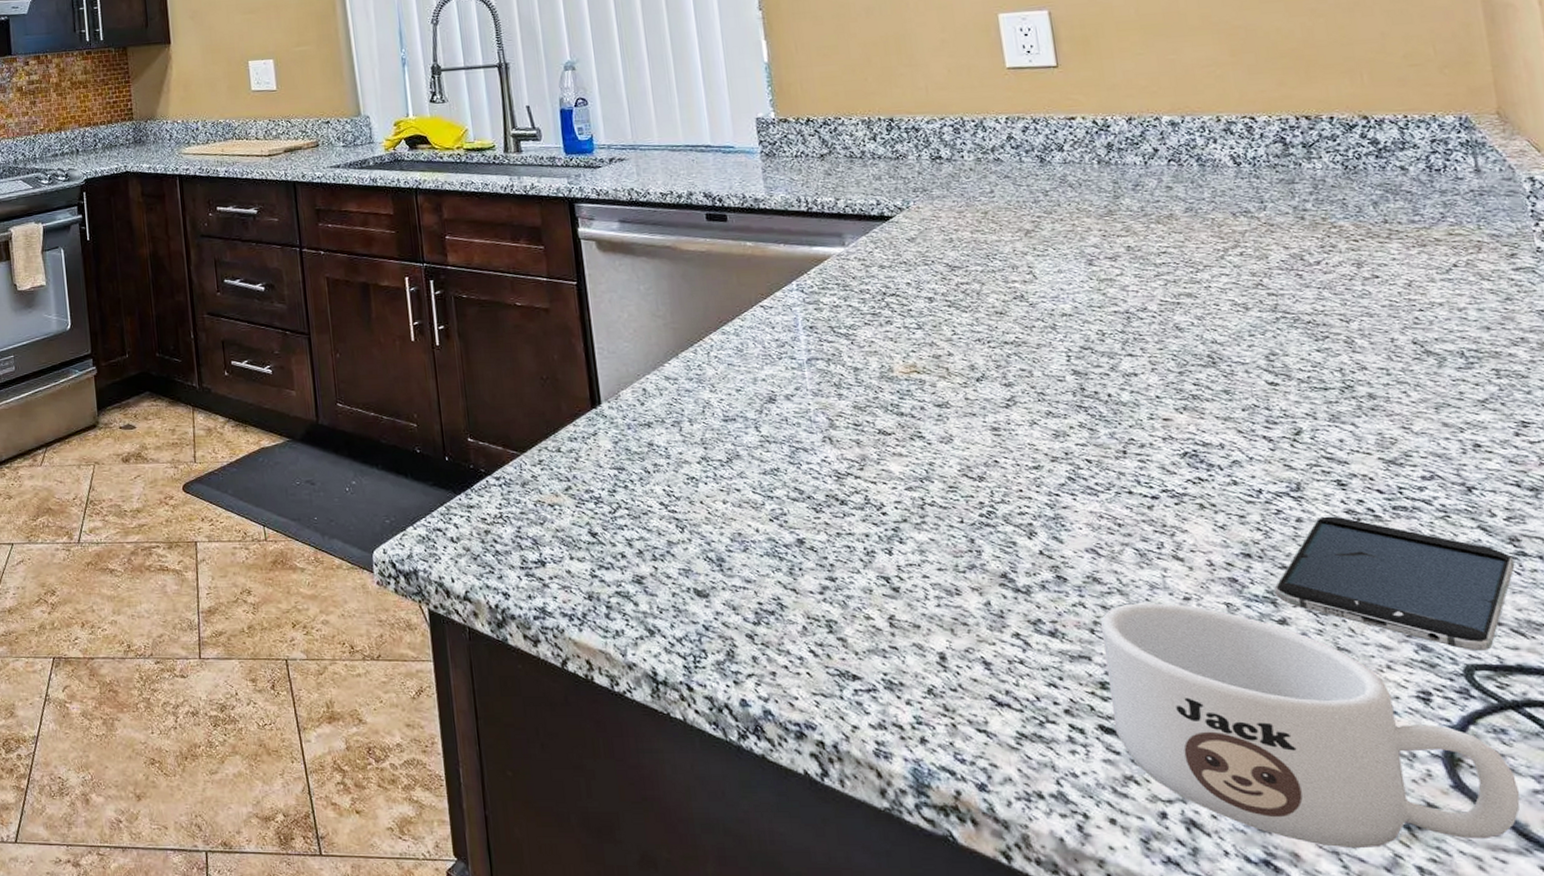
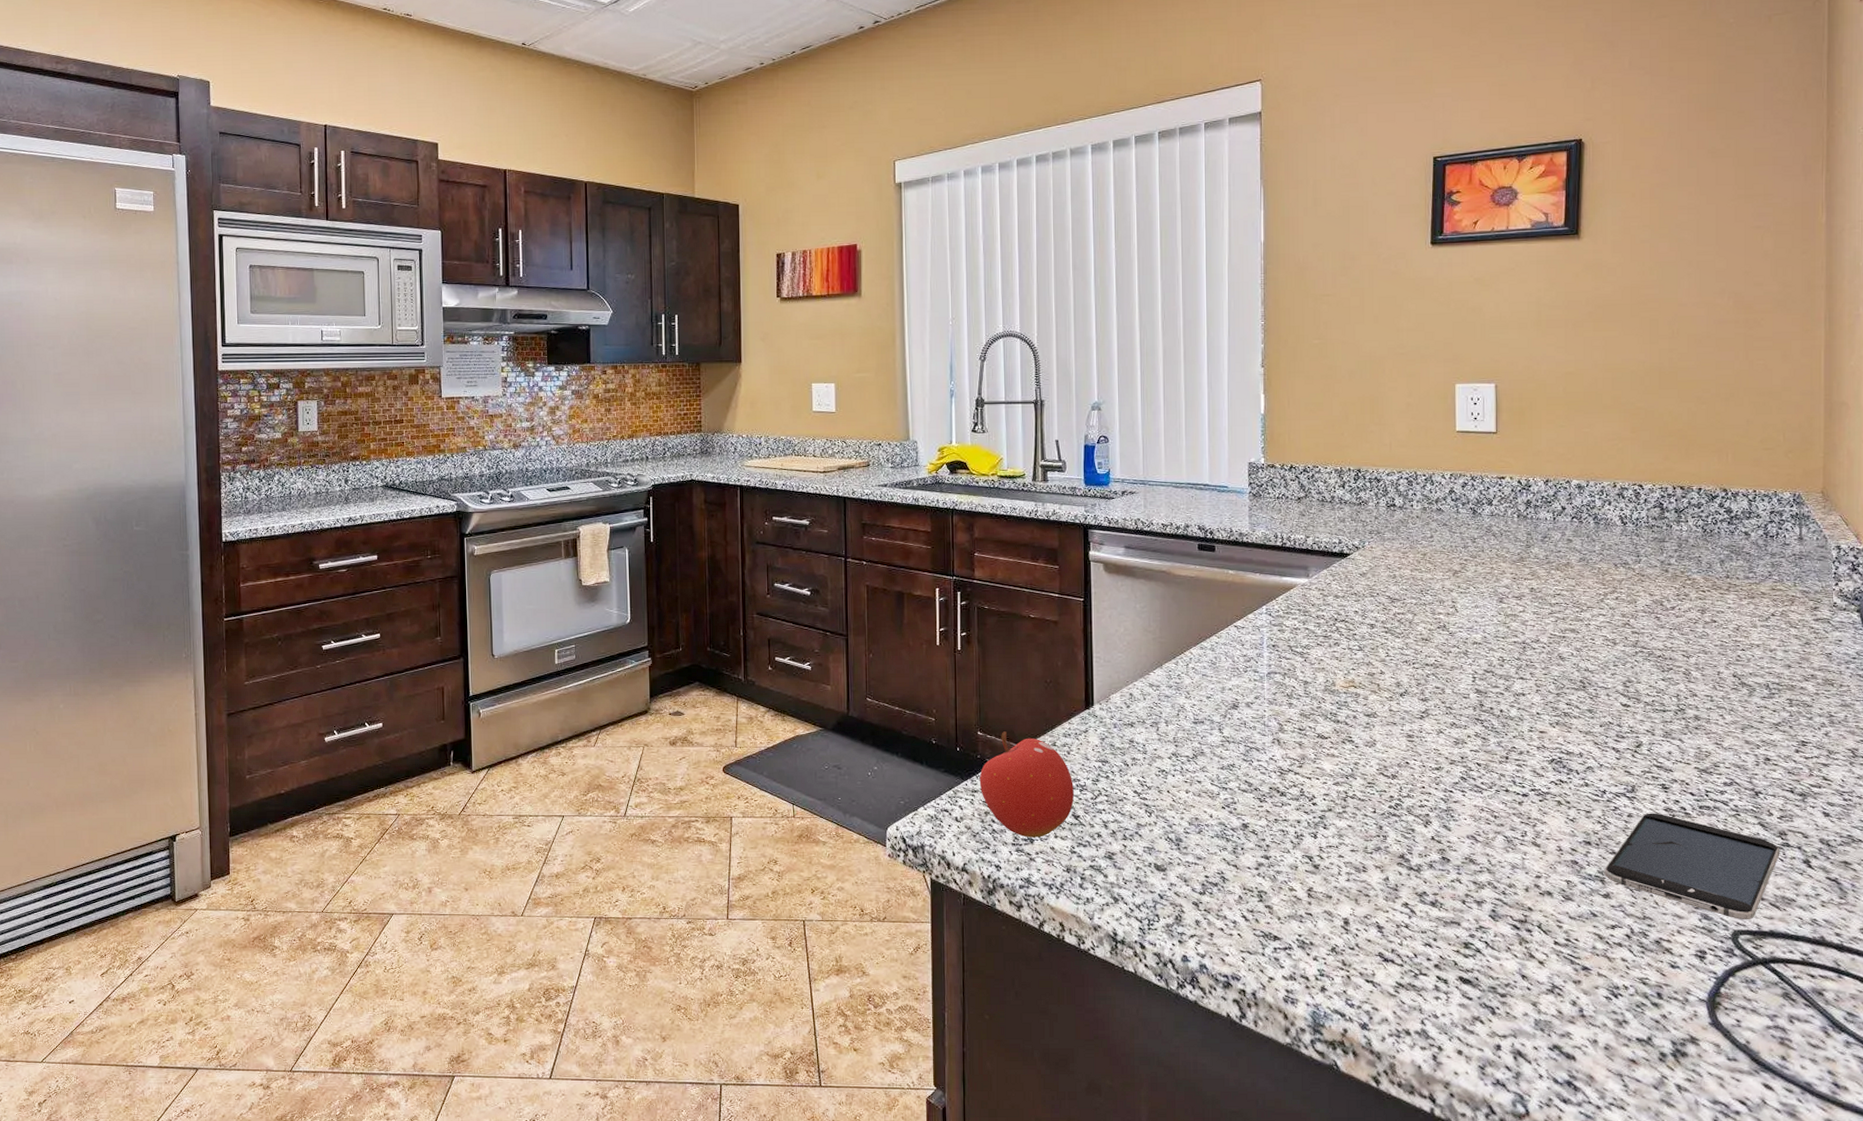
fruit: none [474,437,589,560] -> present [979,731,1075,838]
mug: present [1100,603,1520,849] -> none [1470,880,1757,1072]

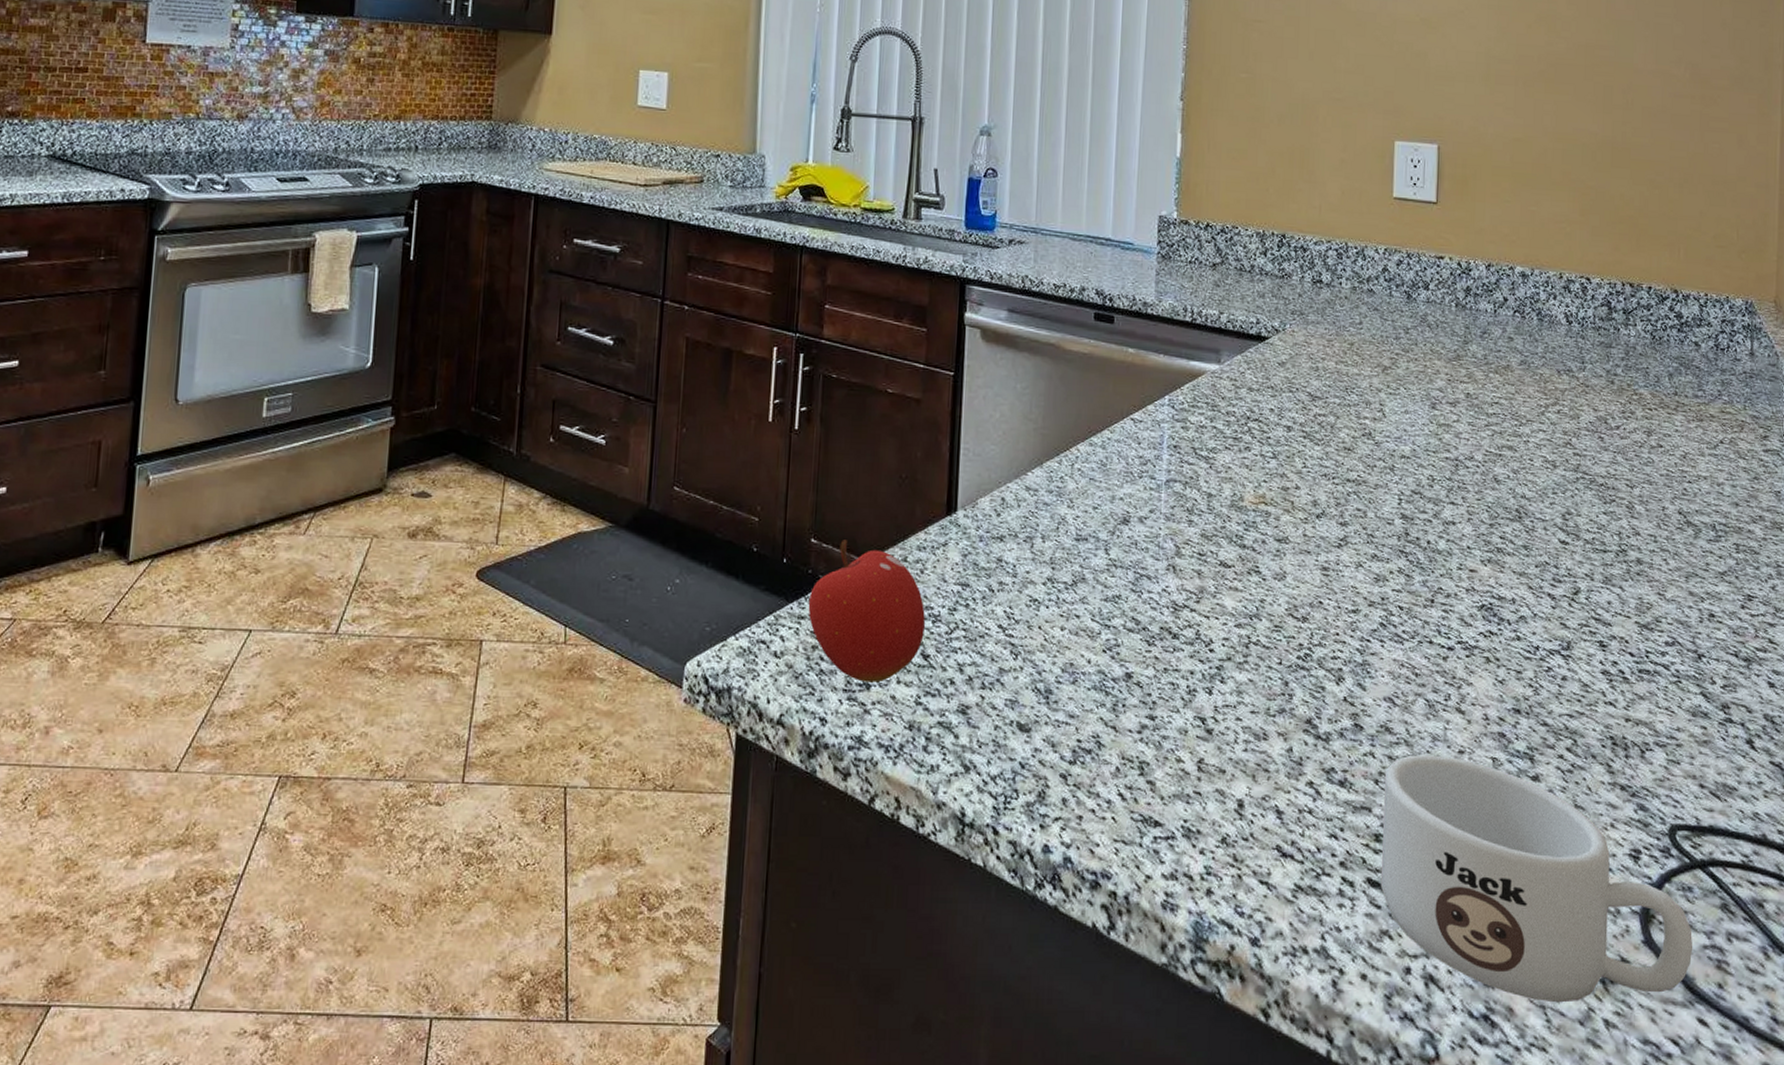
mug: none [1470,880,1757,1072] -> present [1380,755,1693,1003]
smartphone: present [1604,813,1780,920] -> none [1534,676,1723,813]

